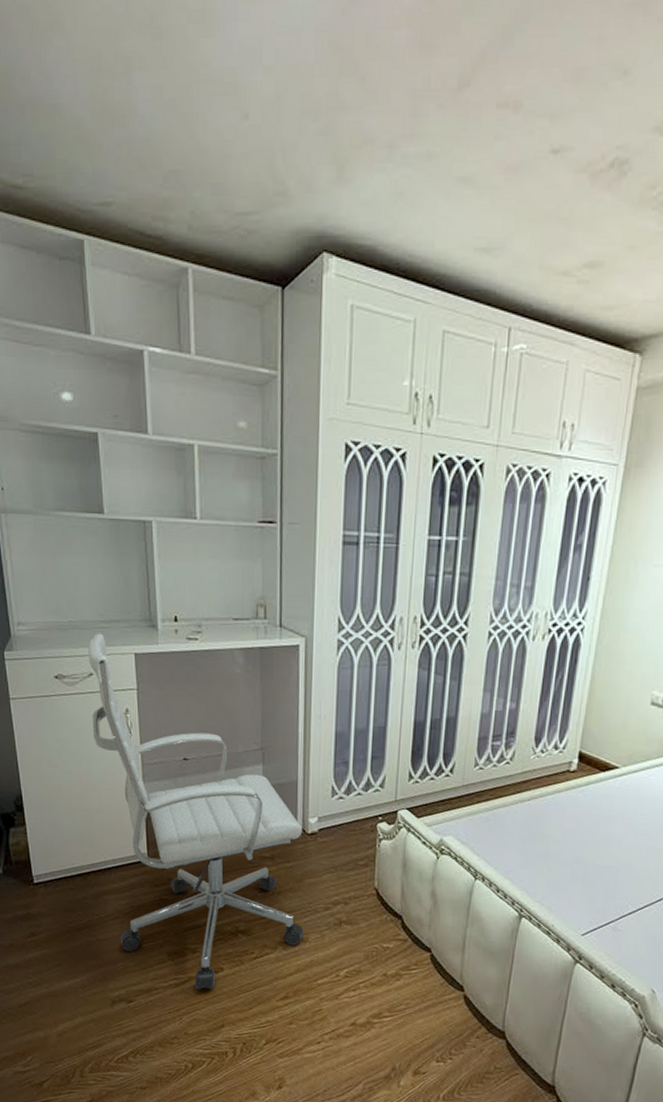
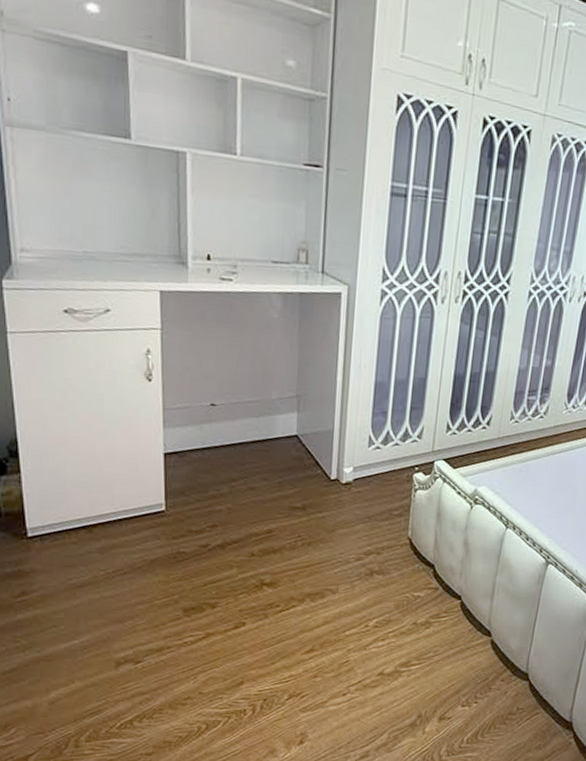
chair: present [88,633,304,990] -> none [105,266,337,646]

